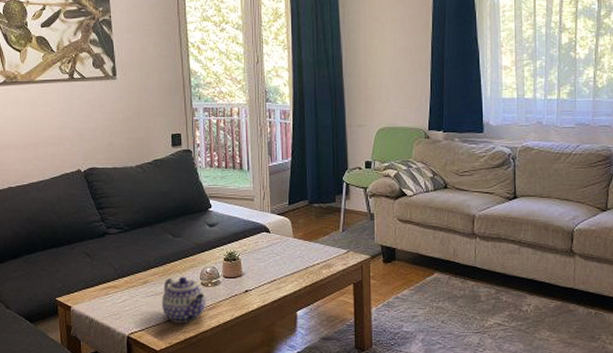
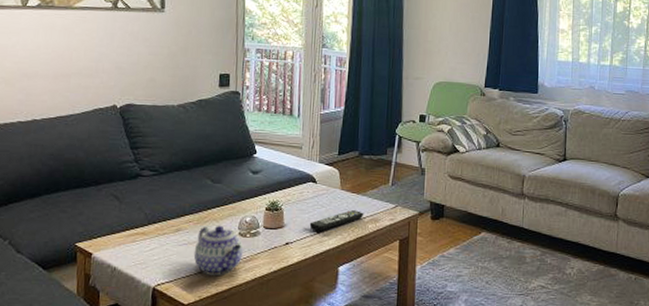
remote control: none [266,257,318,278] -> present [309,210,364,231]

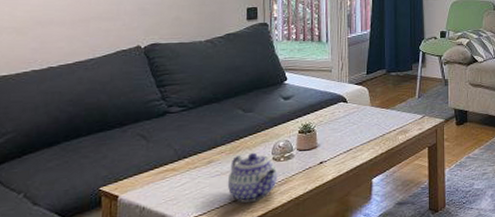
remote control: present [309,210,364,231] -> none [342,124,394,148]

